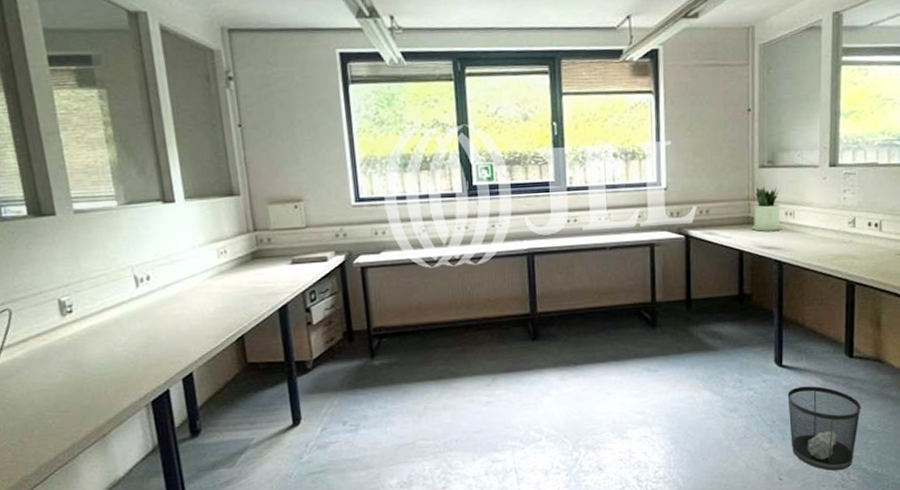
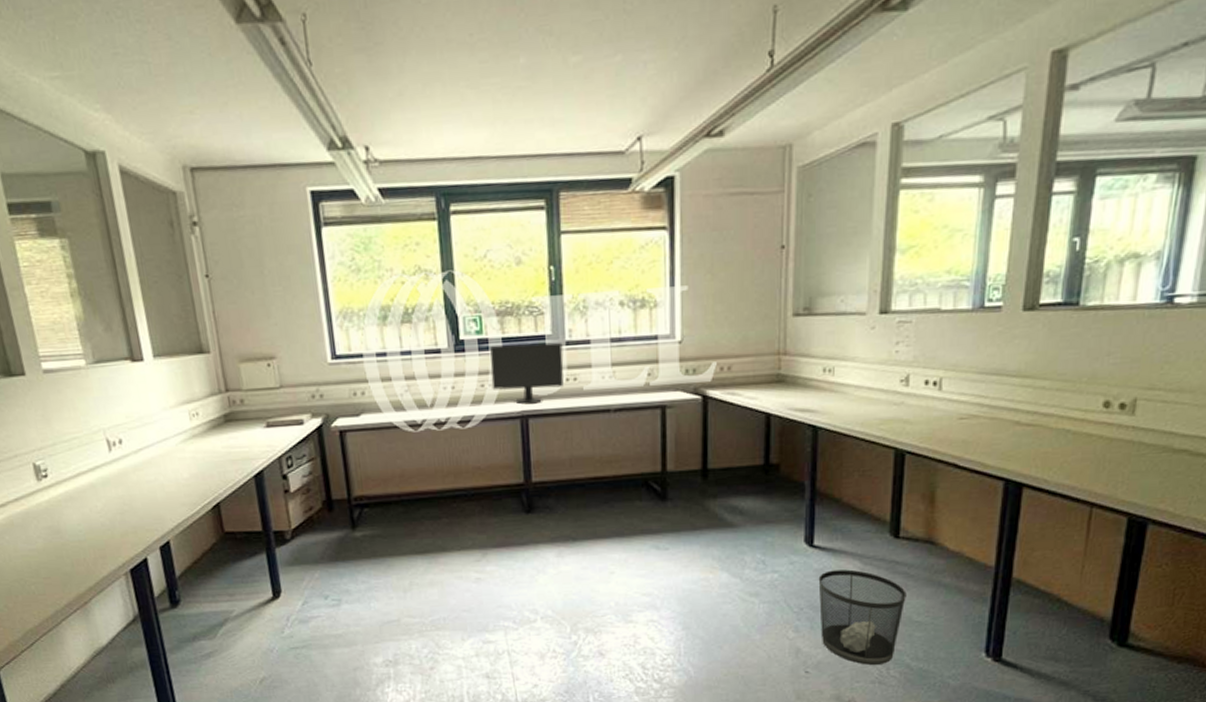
computer monitor: none [500,188,566,243] -> present [490,342,564,405]
planter: present [751,187,782,232] -> none [782,339,819,391]

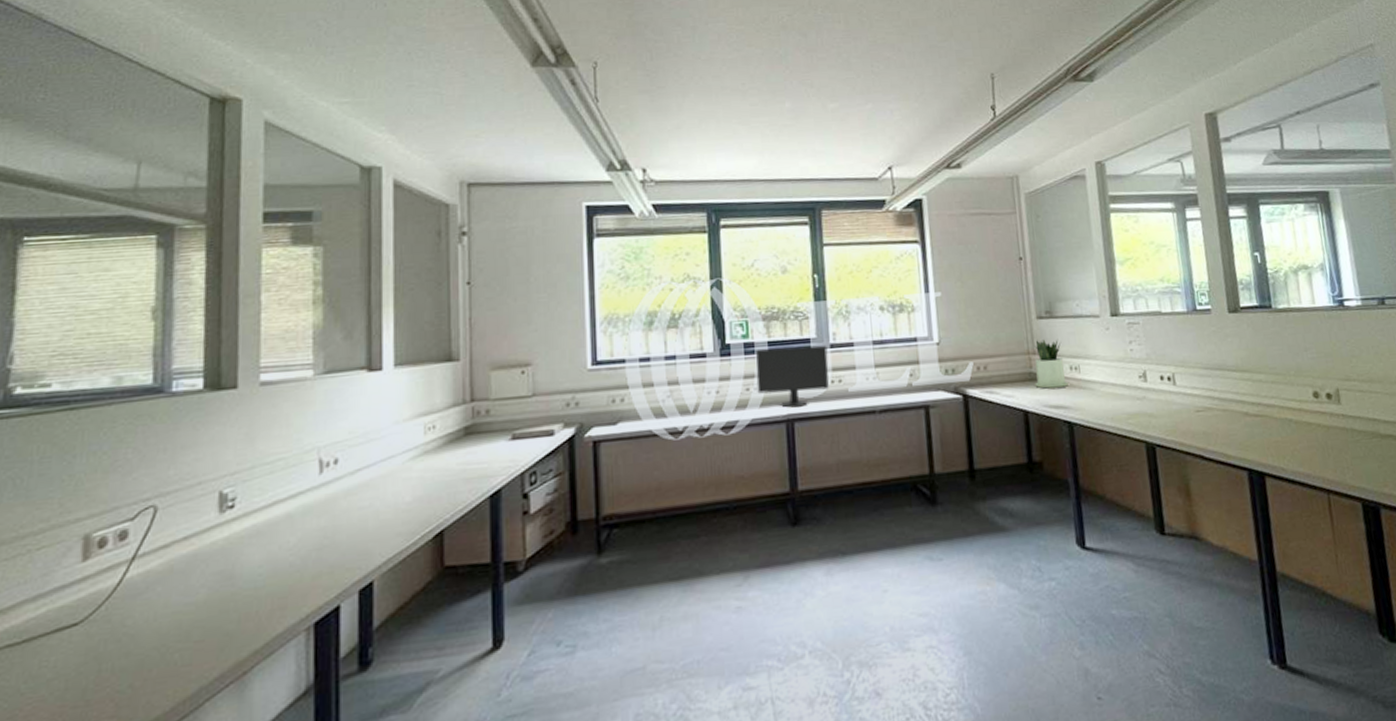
planter: none [782,339,819,391] -> present [1034,339,1068,389]
waste bin: present [818,569,907,665] -> none [1095,572,1184,684]

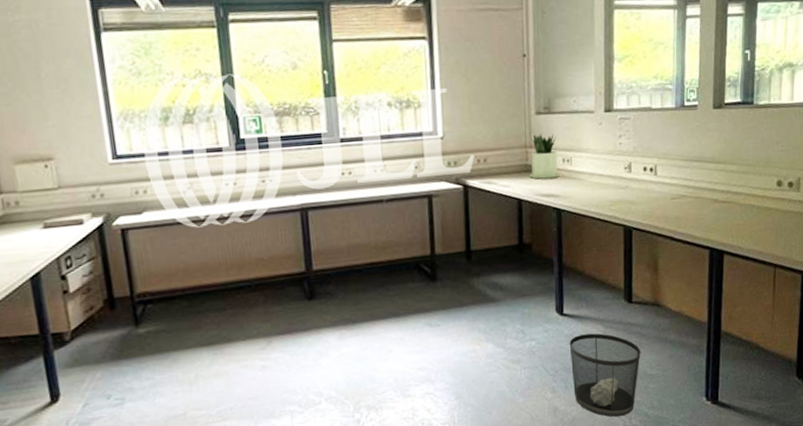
computer monitor: present [755,345,829,408] -> none [270,140,340,198]
waste bin: none [1095,572,1184,684] -> present [569,333,641,417]

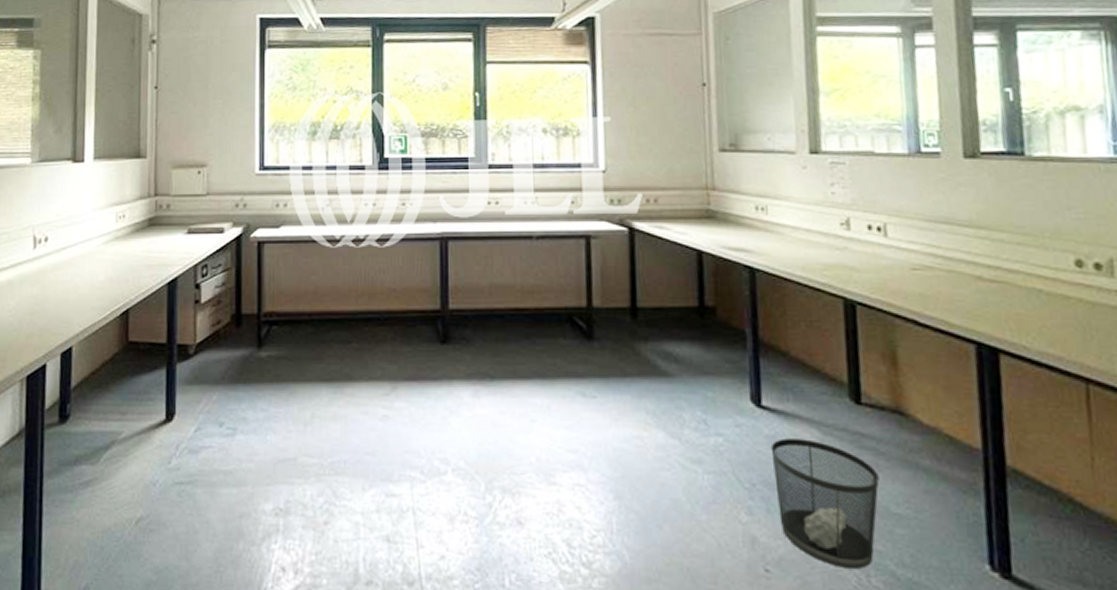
planter: present [529,134,560,179] -> none [712,174,752,228]

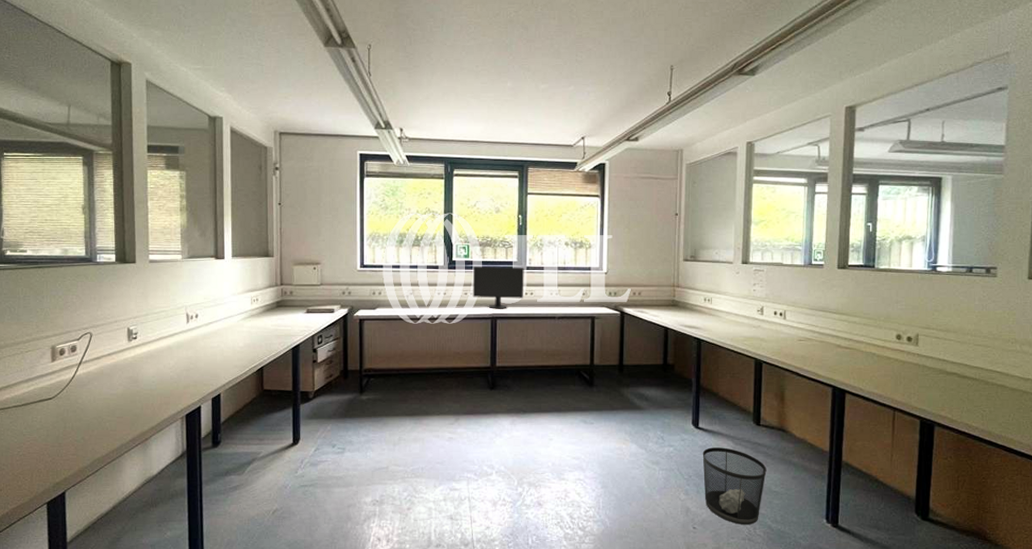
computer monitor: none [412,164,486,226] -> present [472,266,524,309]

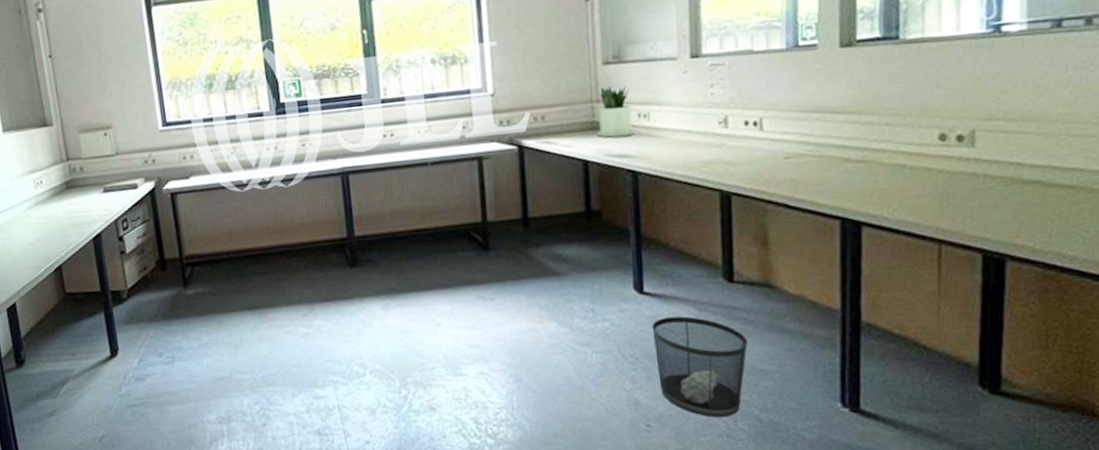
computer monitor: present [472,266,524,309] -> none [309,101,381,162]
planter: none [676,277,701,313] -> present [597,86,635,138]

